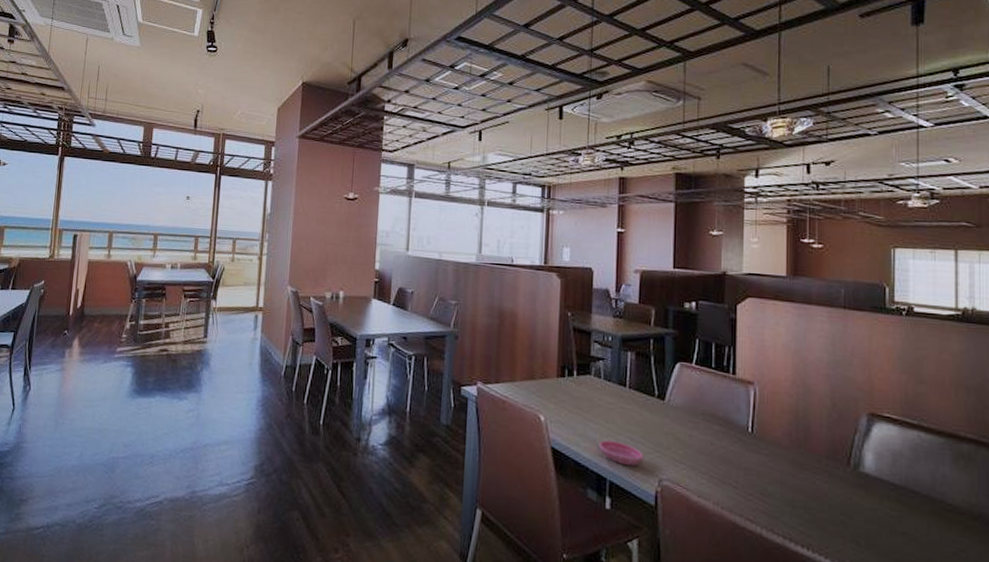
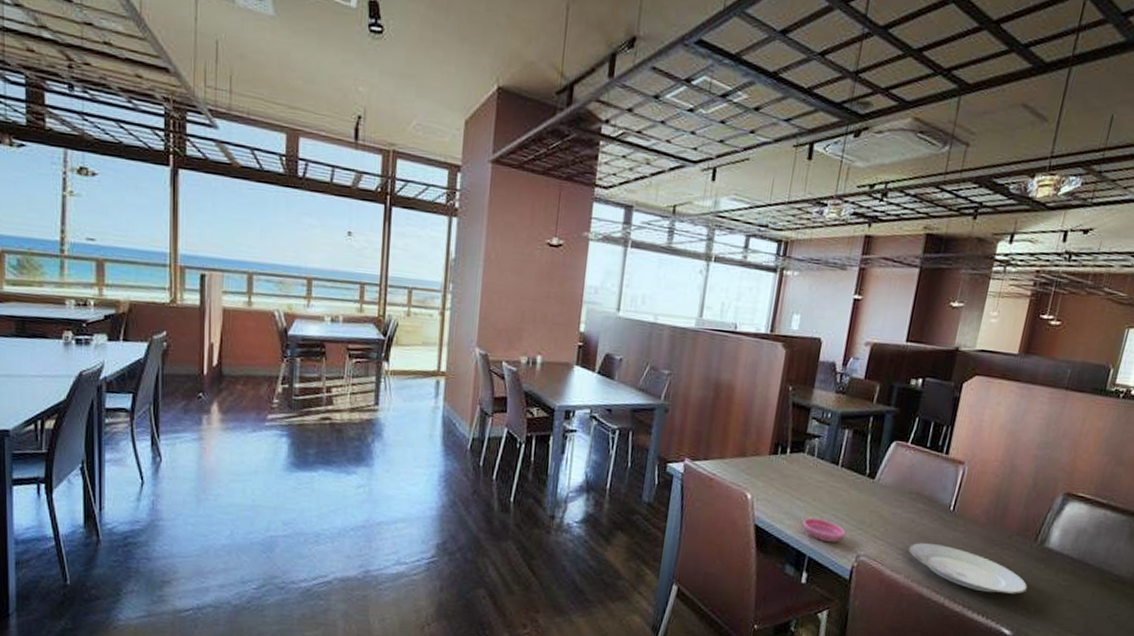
plate: none [712,466,852,525] -> present [908,542,1028,594]

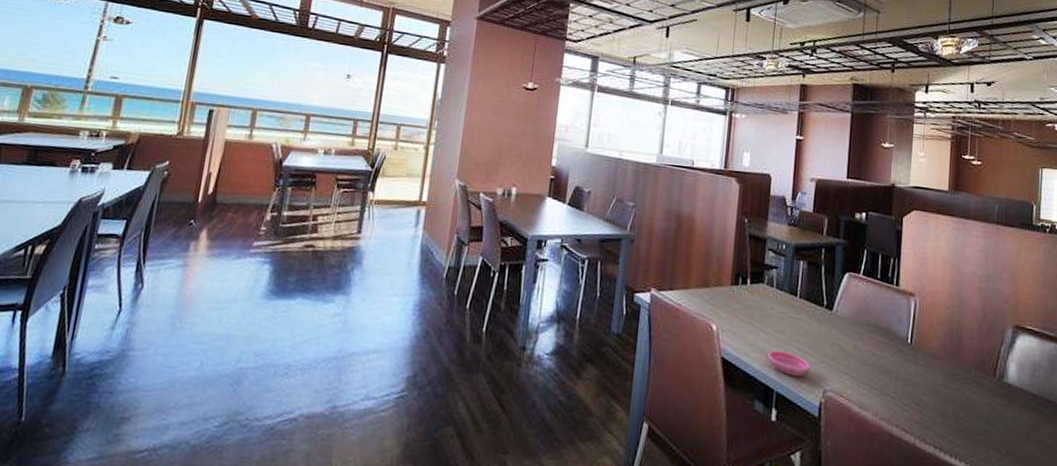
plate: present [908,542,1028,594] -> none [873,377,996,434]

